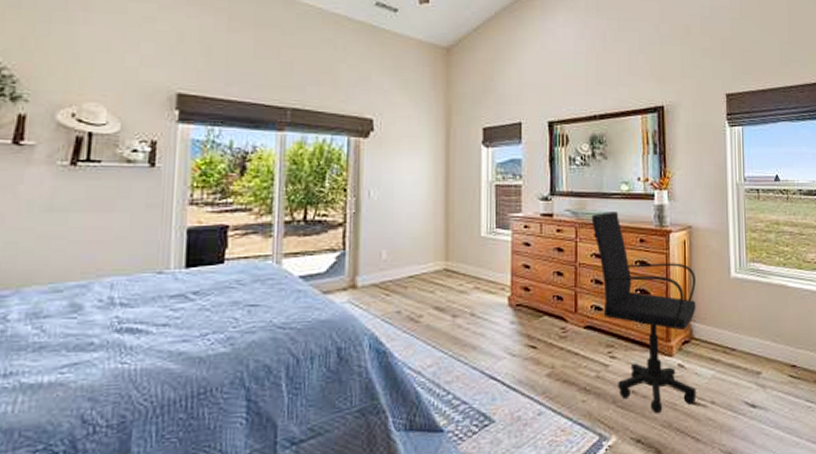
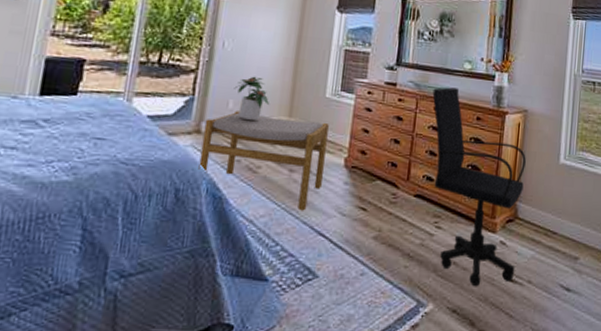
footstool: none [358,261,488,356] -> present [198,111,329,211]
potted plant: none [385,223,425,270] -> present [234,76,270,121]

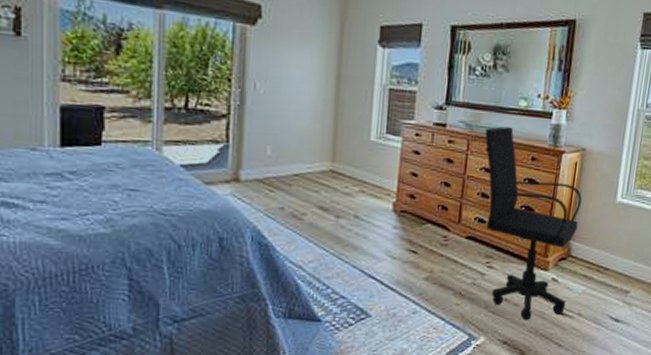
footstool: present [198,111,329,211] -> none [241,157,375,255]
potted plant: present [234,76,270,121] -> none [270,120,311,168]

